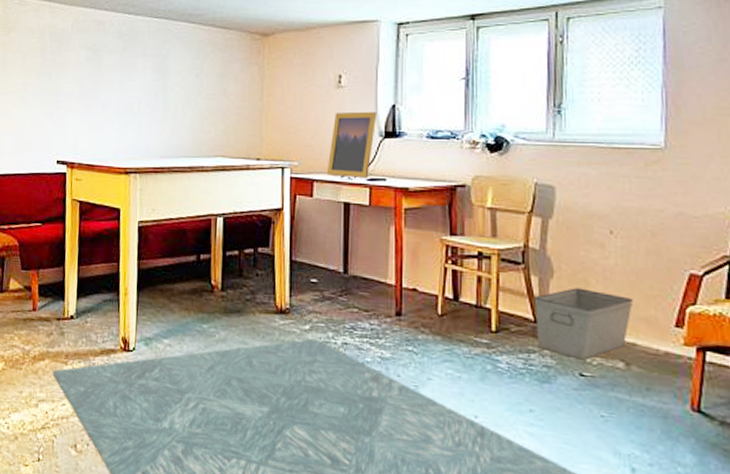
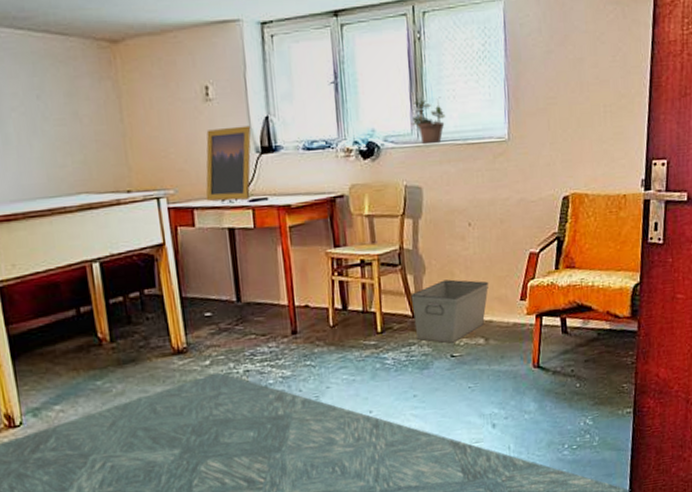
potted plant: none [546,97,588,145] -> present [410,96,446,145]

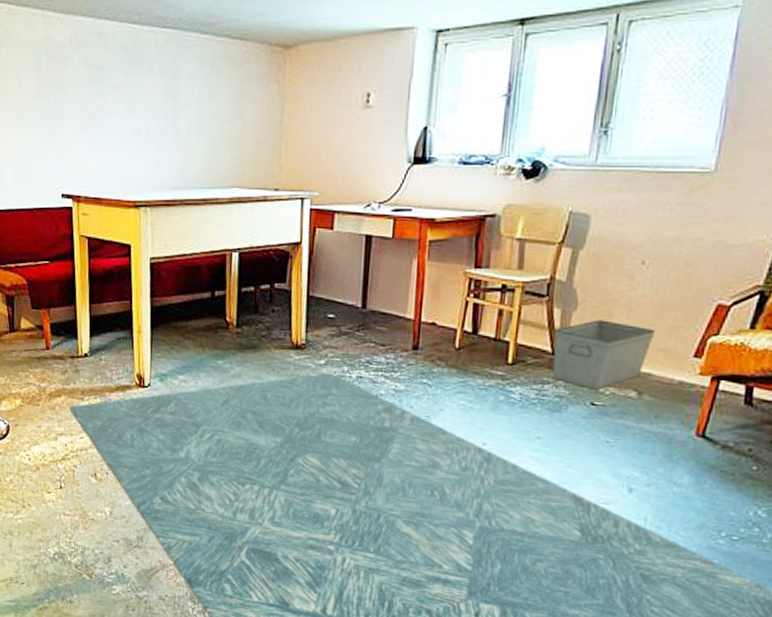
picture frame: present [205,125,251,201] -> none [348,135,407,208]
potted plant: present [410,96,446,145] -> none [590,115,636,169]

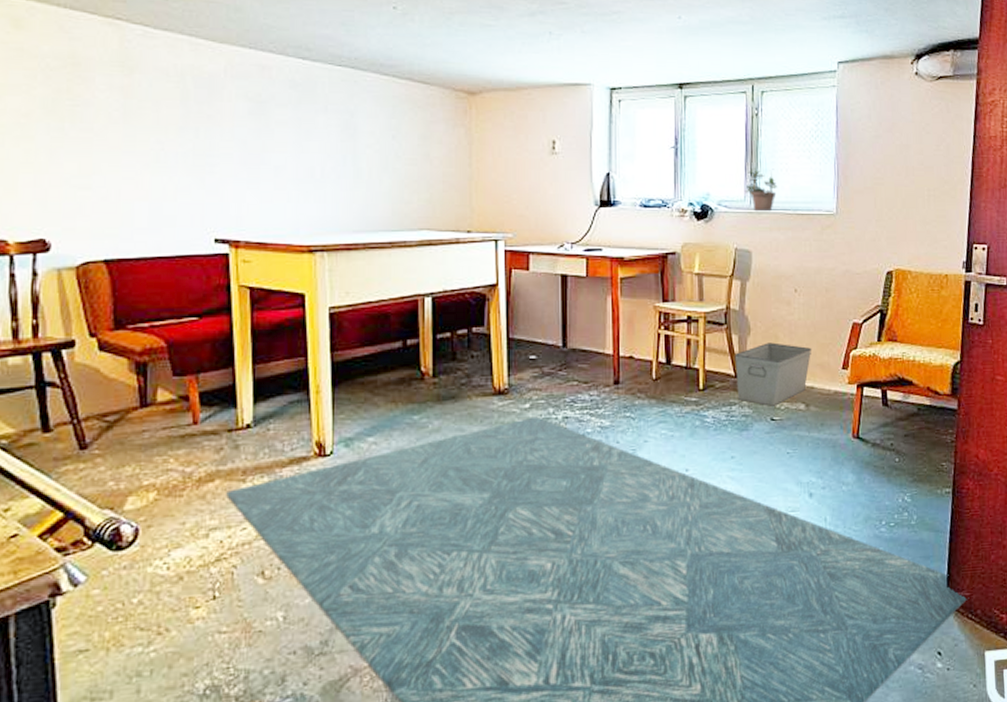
potted plant: none [590,115,636,169] -> present [744,167,778,212]

